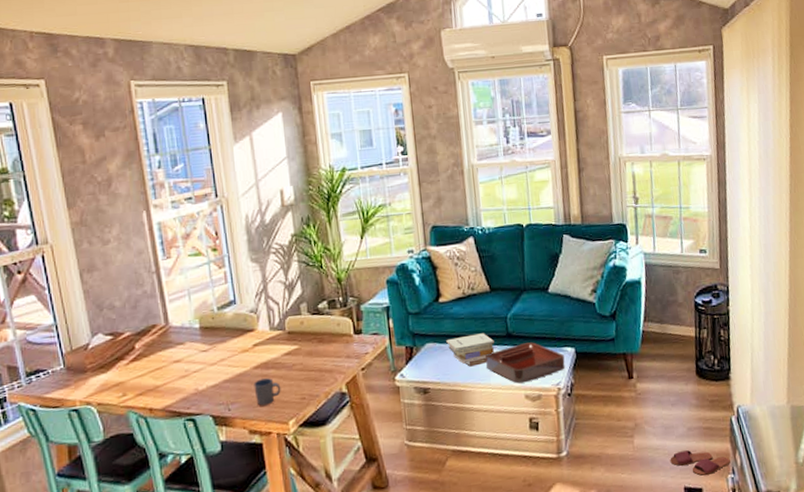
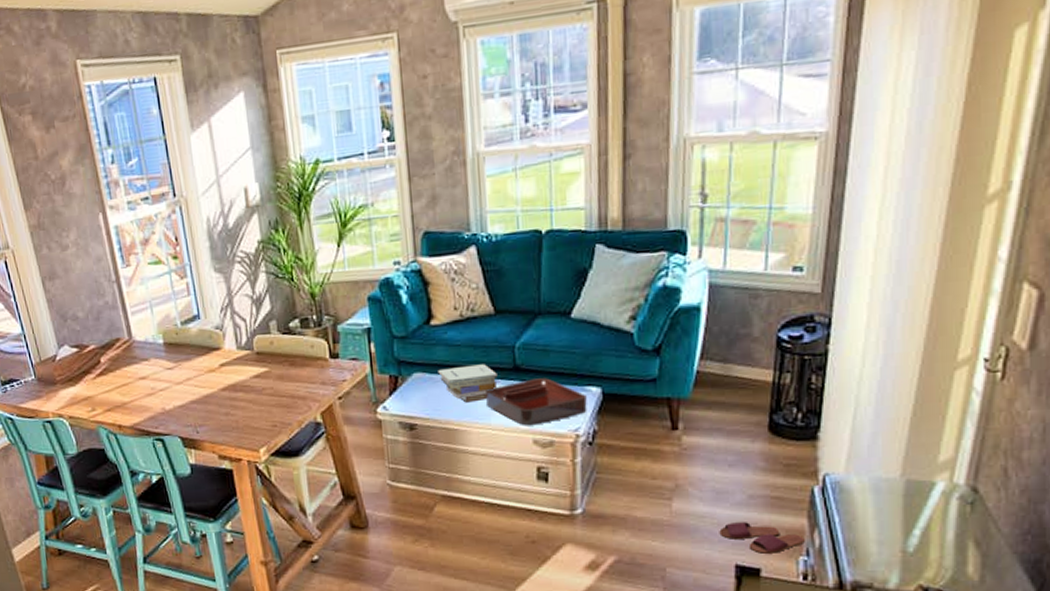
mug: present [254,378,281,406] -> none [222,401,251,431]

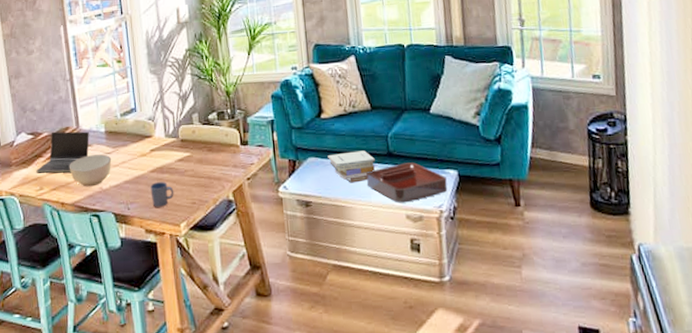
laptop computer: none [85,343,146,392] -> present [36,131,89,173]
bowl: none [123,370,174,408] -> present [69,154,112,187]
mug: none [222,401,251,431] -> present [150,182,174,207]
slippers: present [719,522,805,554] -> none [562,287,632,316]

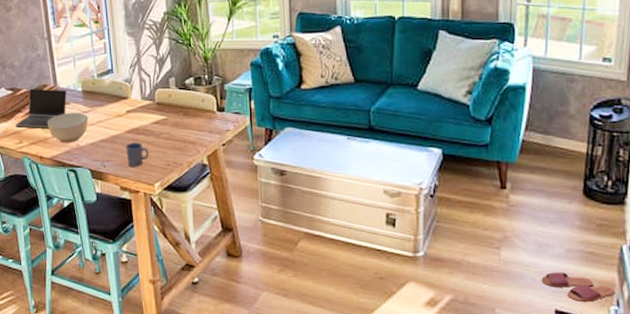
books: present [328,150,375,183] -> none [306,124,355,155]
decorative tray: present [366,162,448,203] -> none [344,138,430,178]
slippers: none [562,287,632,316] -> present [541,272,615,302]

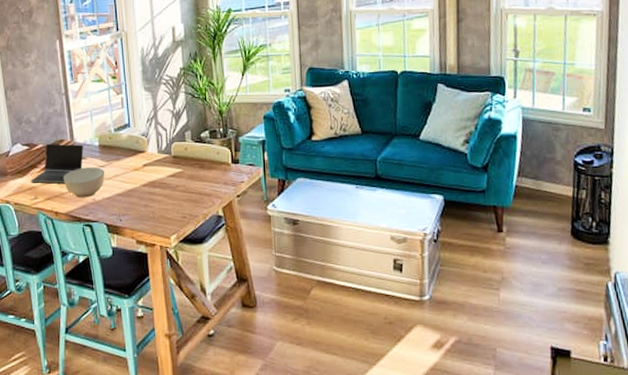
mug: present [126,143,149,167] -> none [142,196,165,220]
slippers: present [541,272,615,302] -> none [537,310,604,338]

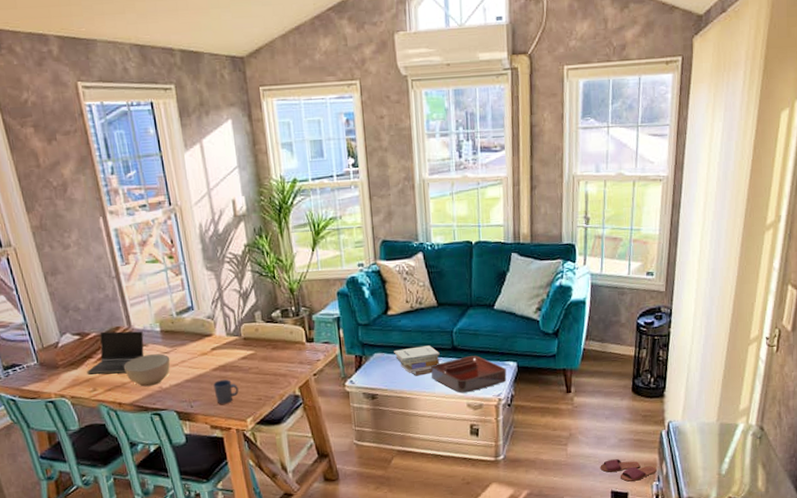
mug: none [142,196,165,220] -> present [213,380,239,404]
books: none [317,173,363,204] -> present [394,345,440,376]
decorative tray: none [353,186,433,225] -> present [430,355,507,394]
slippers: none [537,310,604,338] -> present [600,459,657,482]

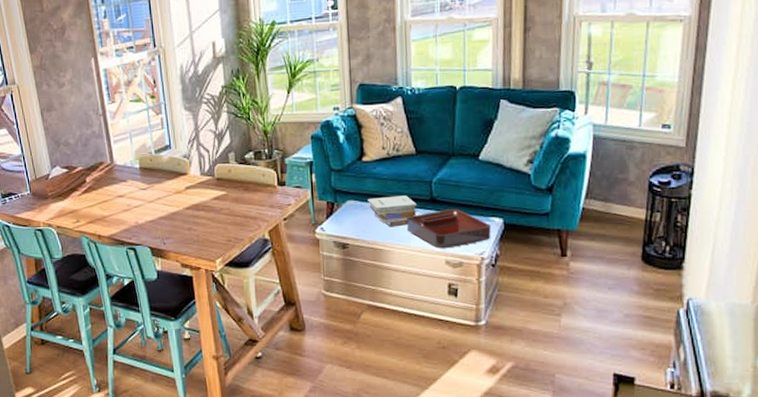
laptop computer: present [87,331,144,375] -> none [72,166,124,207]
bowl: present [123,354,170,387] -> none [104,190,147,221]
mug: present [213,380,239,404] -> none [186,219,210,243]
slippers: present [600,459,657,482] -> none [600,337,672,365]

